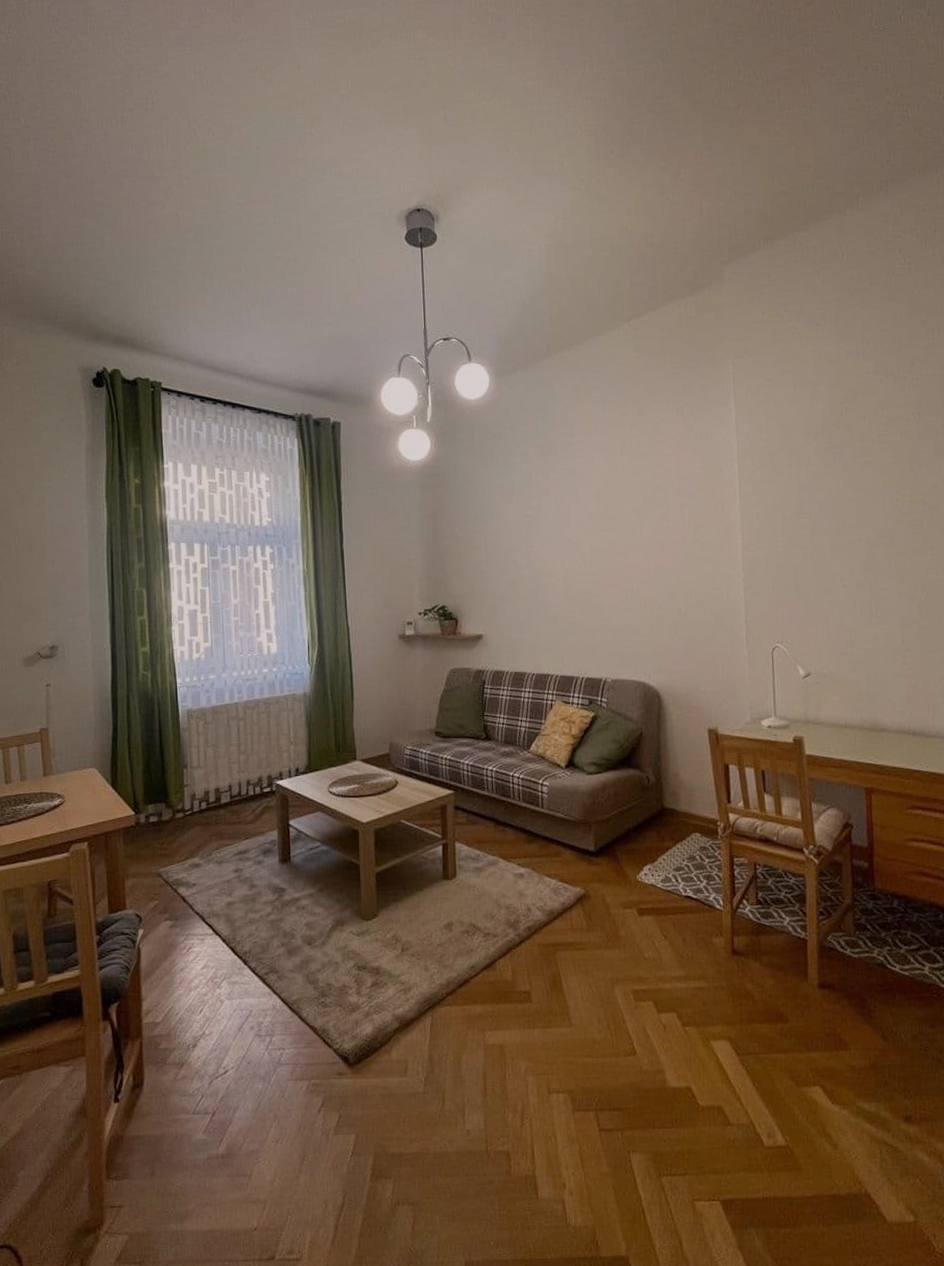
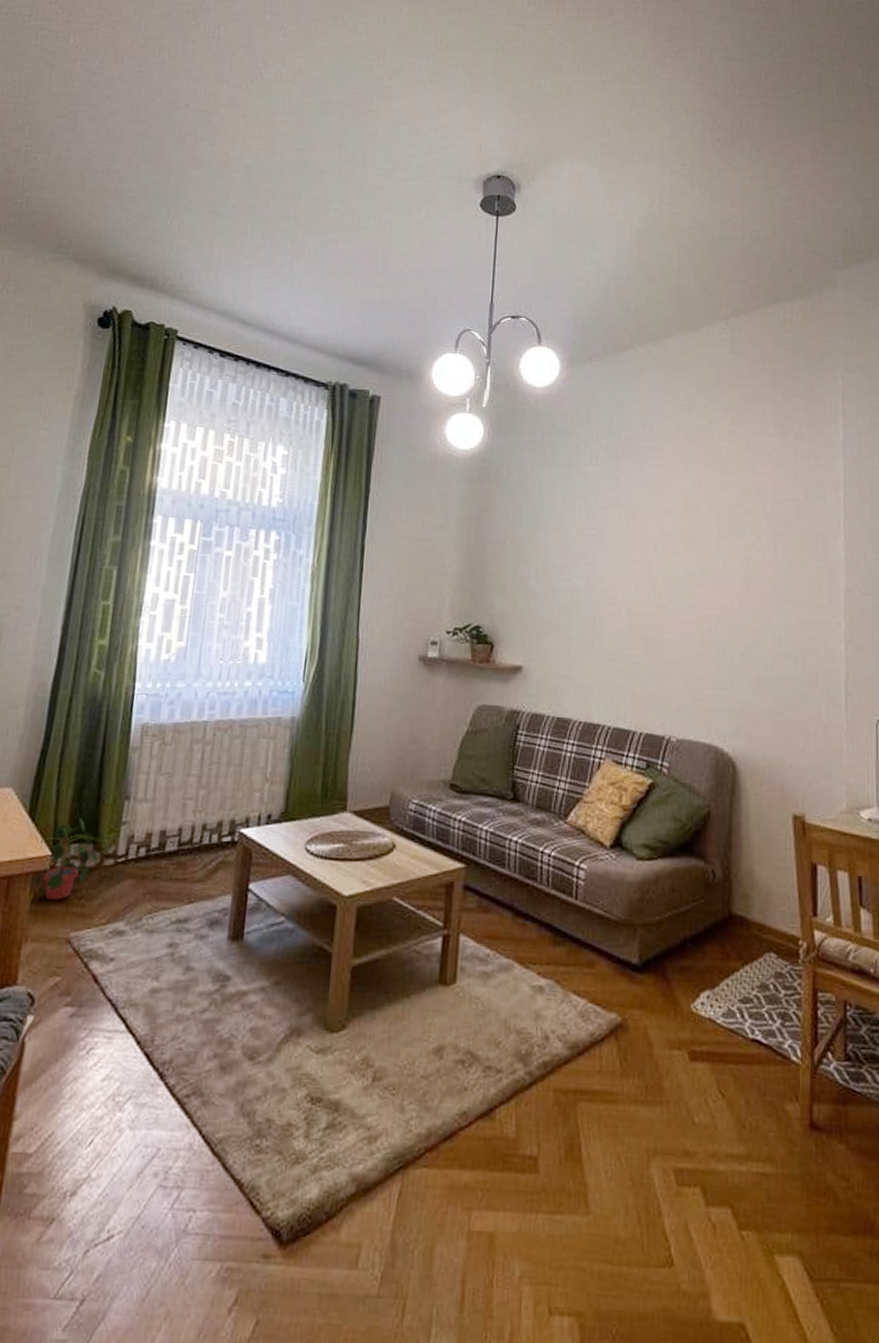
potted plant: none [125,785,174,847] -> present [33,817,106,901]

